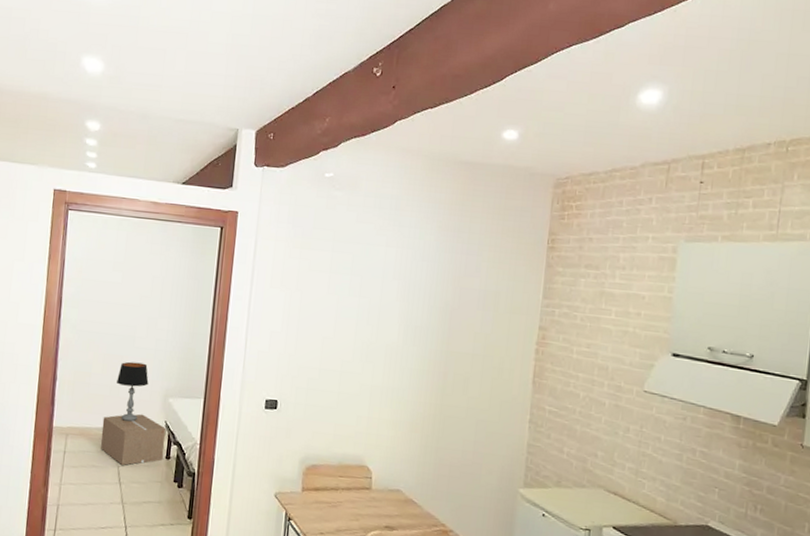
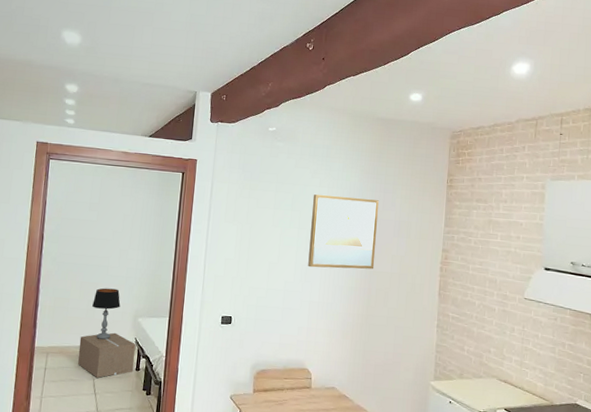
wall art: none [370,256,459,349] -> present [308,194,379,270]

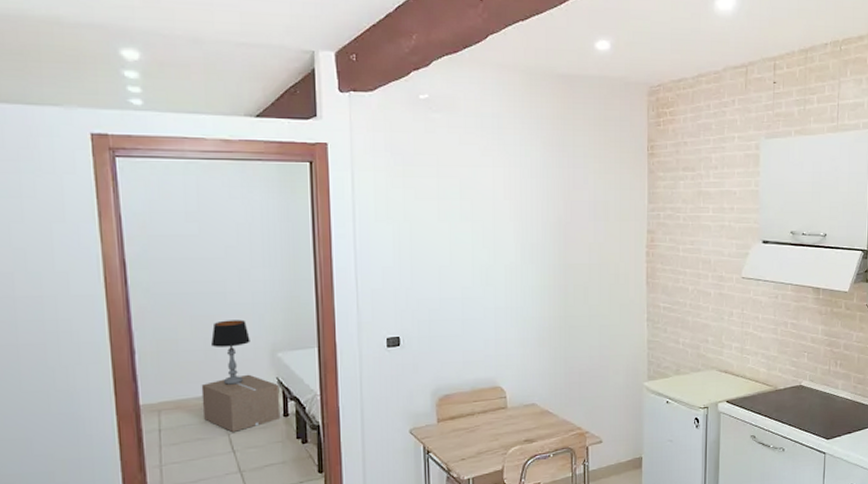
wall art: present [308,194,379,270] -> none [486,177,569,267]

